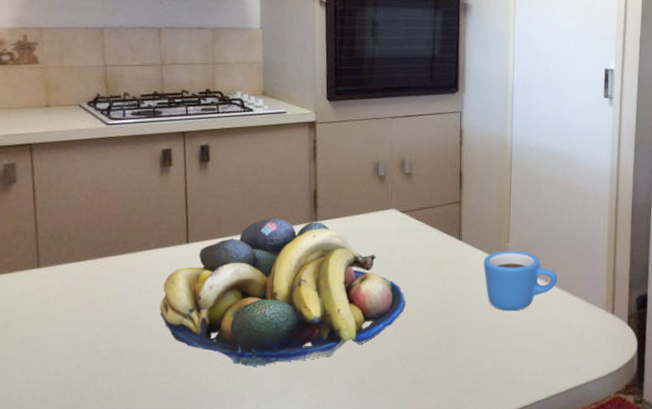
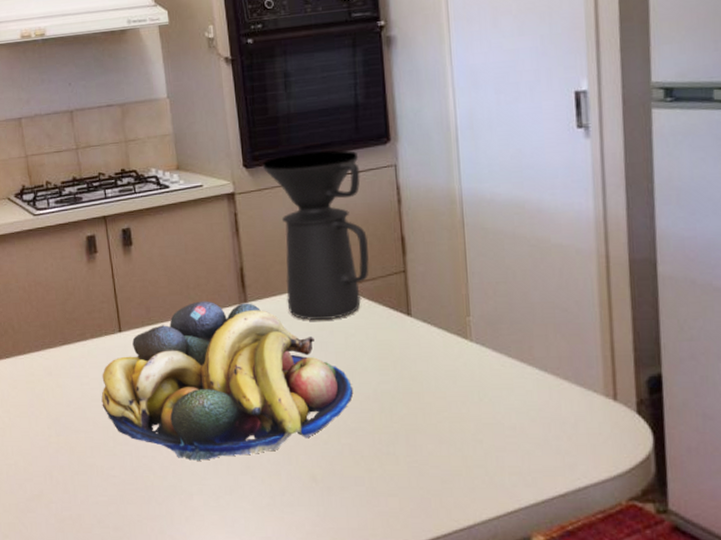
coffee maker: none [344,92,431,241] -> present [262,149,369,321]
mug: present [483,251,558,311] -> none [440,325,537,399]

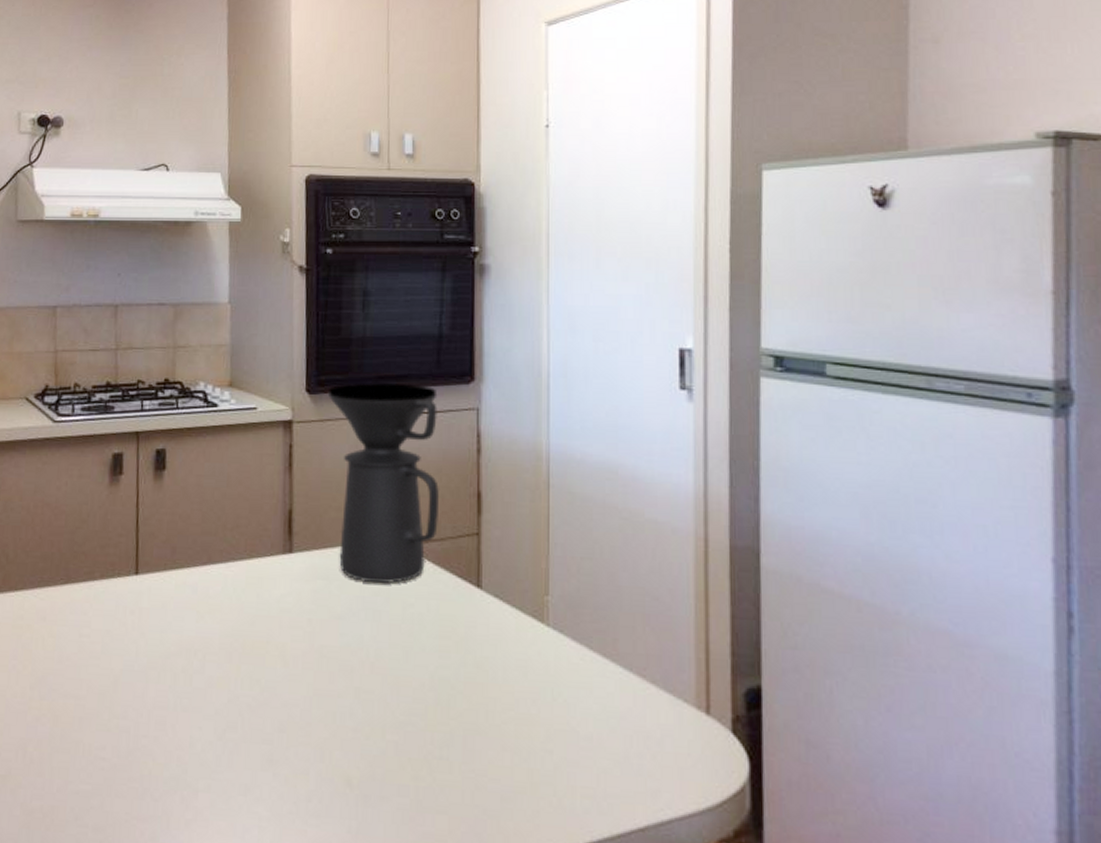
fruit bowl: present [101,301,353,461] -> none [101,545,405,747]

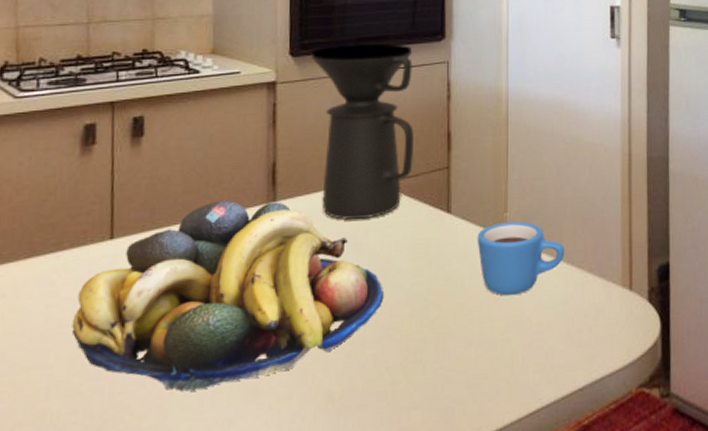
fruit bowl: none [101,545,405,747] -> present [71,200,383,392]
mug: none [512,607,621,698] -> present [477,221,565,296]

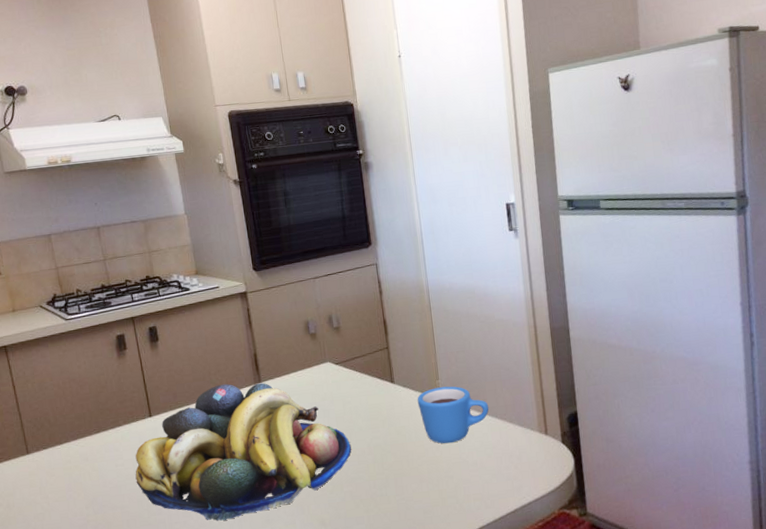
coffee maker: present [310,43,414,220] -> none [269,253,360,393]

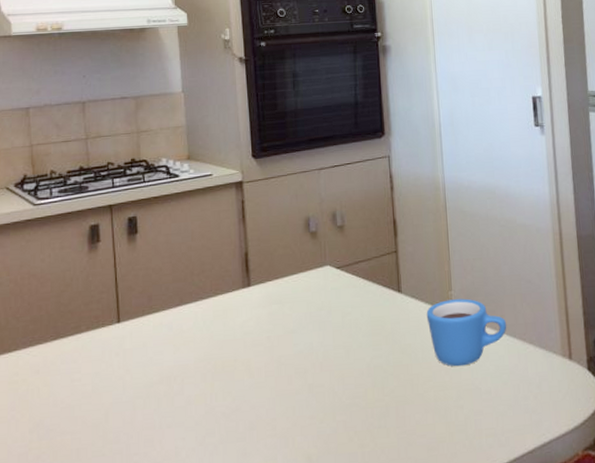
fruit bowl: present [135,382,351,521] -> none [93,286,348,454]

